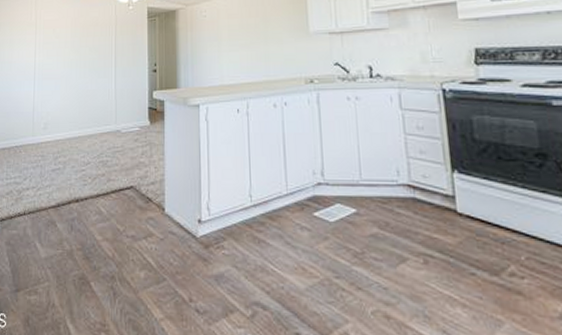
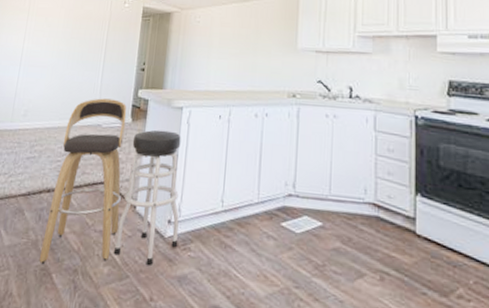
bar stool: none [76,103,150,274] -> present [39,98,127,265]
bar stool: none [147,130,211,266] -> present [113,130,181,265]

